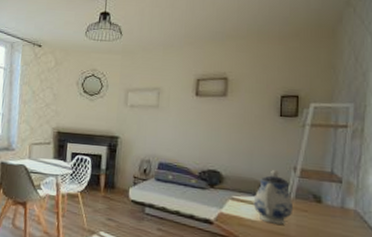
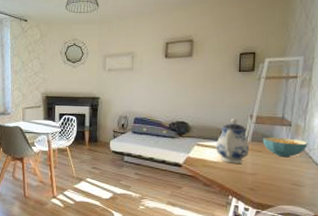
cereal bowl: none [308,194,362,221] -> present [262,137,308,158]

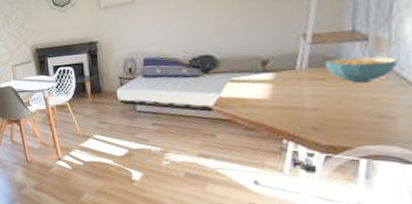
teapot: present [215,118,250,164] -> none [256,41,307,99]

